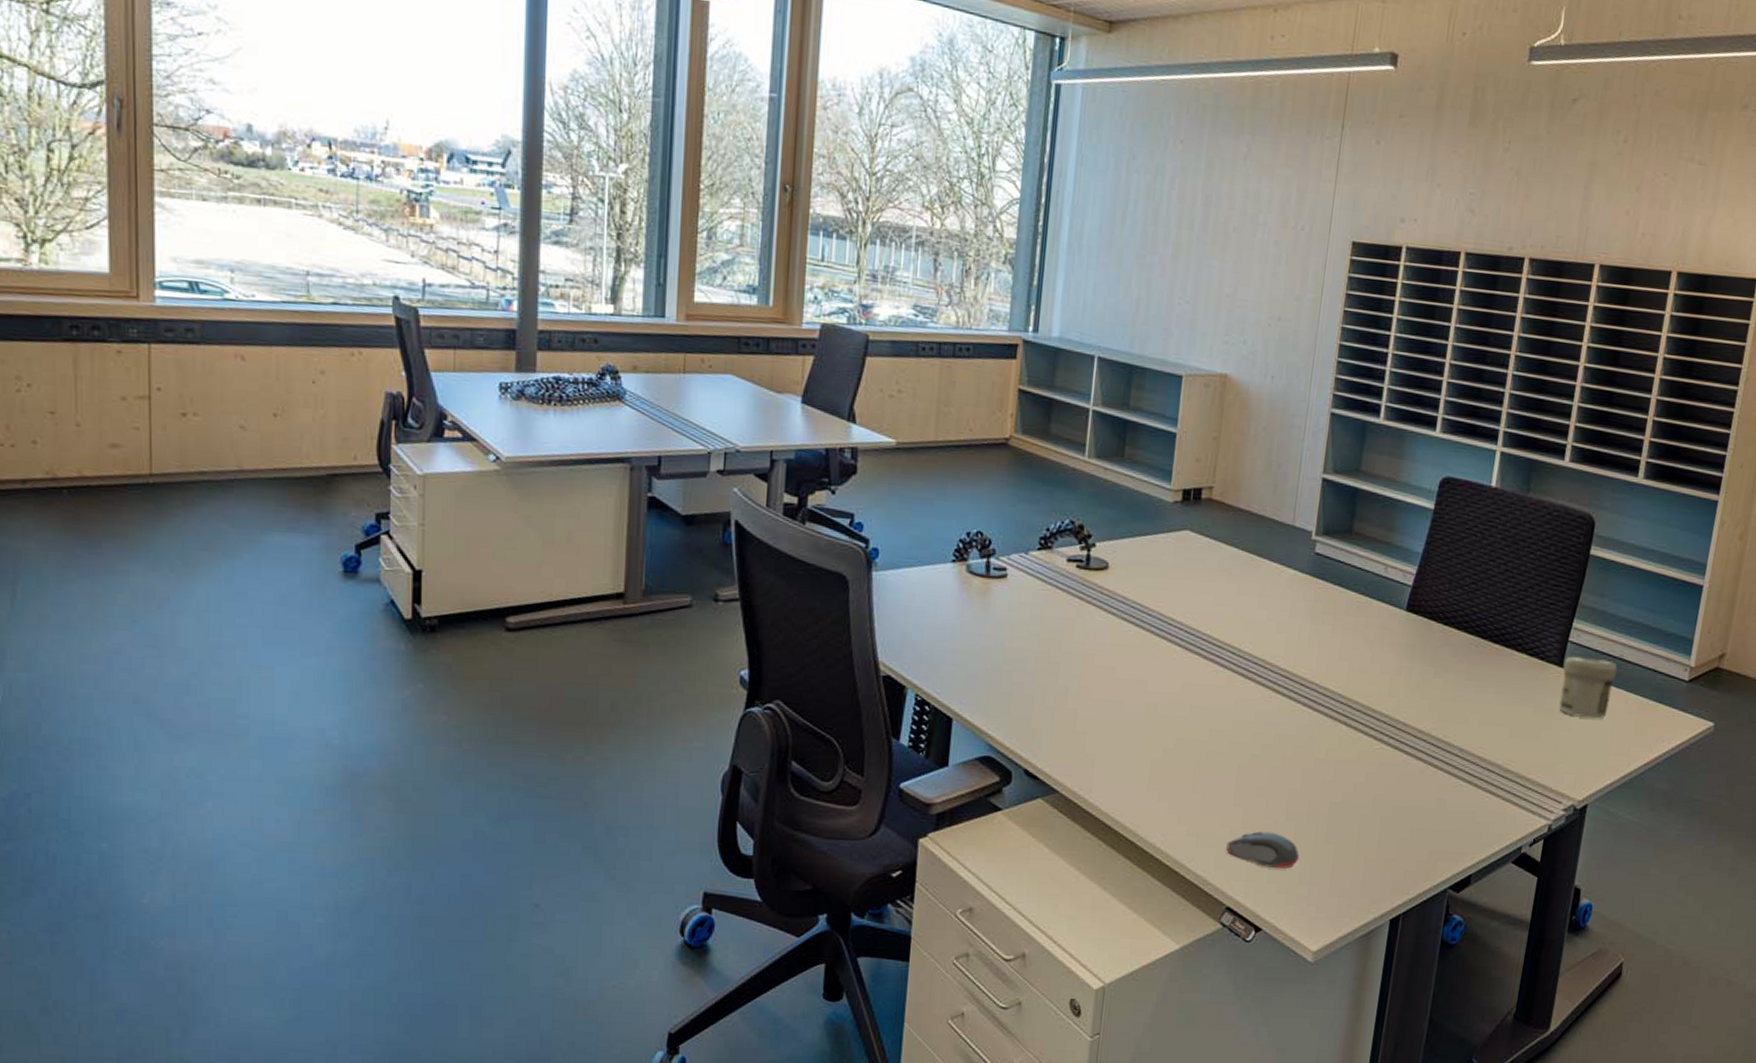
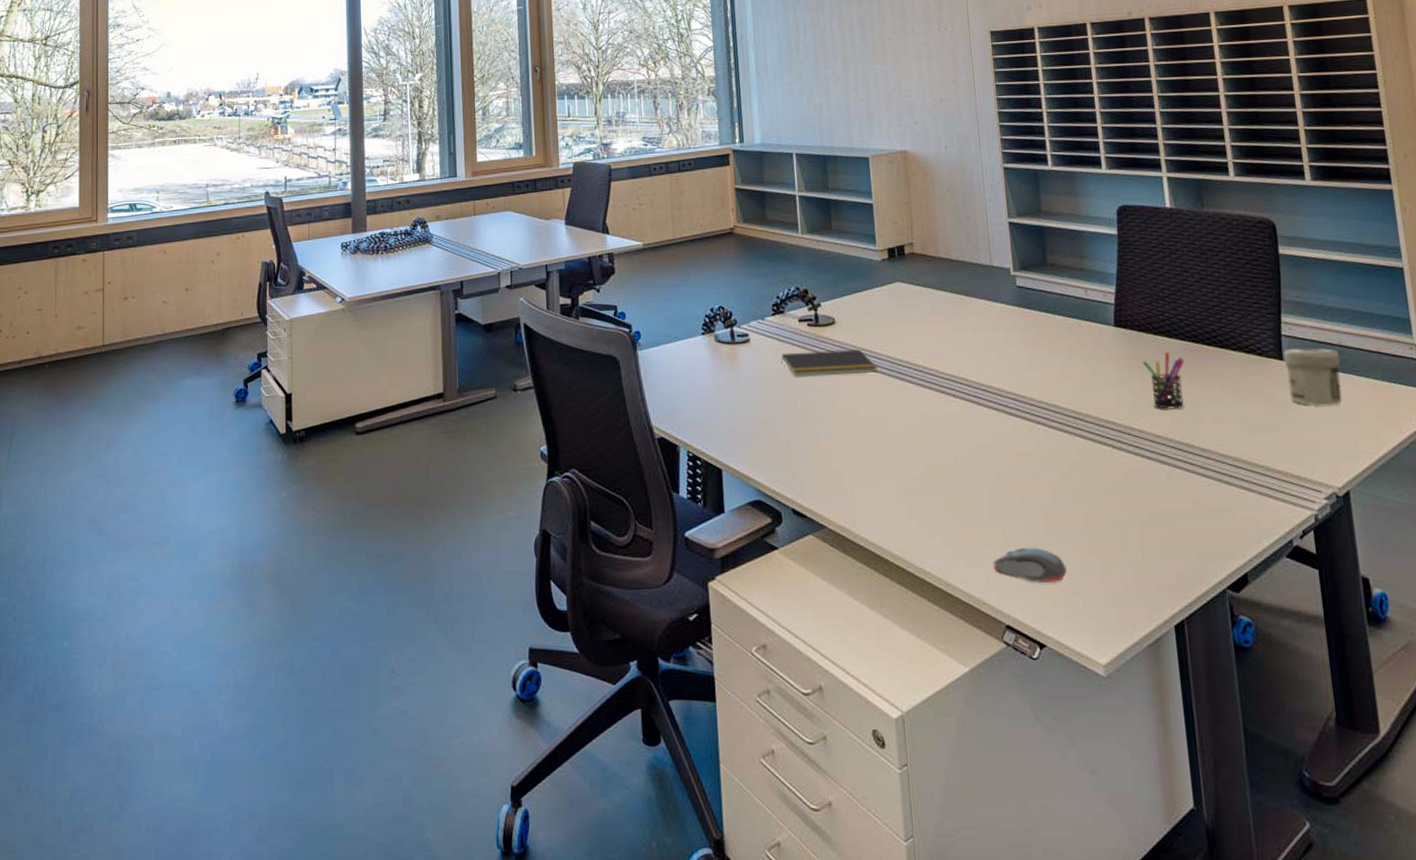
notepad: none [1039,595,1146,630] -> present [781,349,878,377]
pen holder: none [1424,645,1467,706] -> present [1142,352,1184,409]

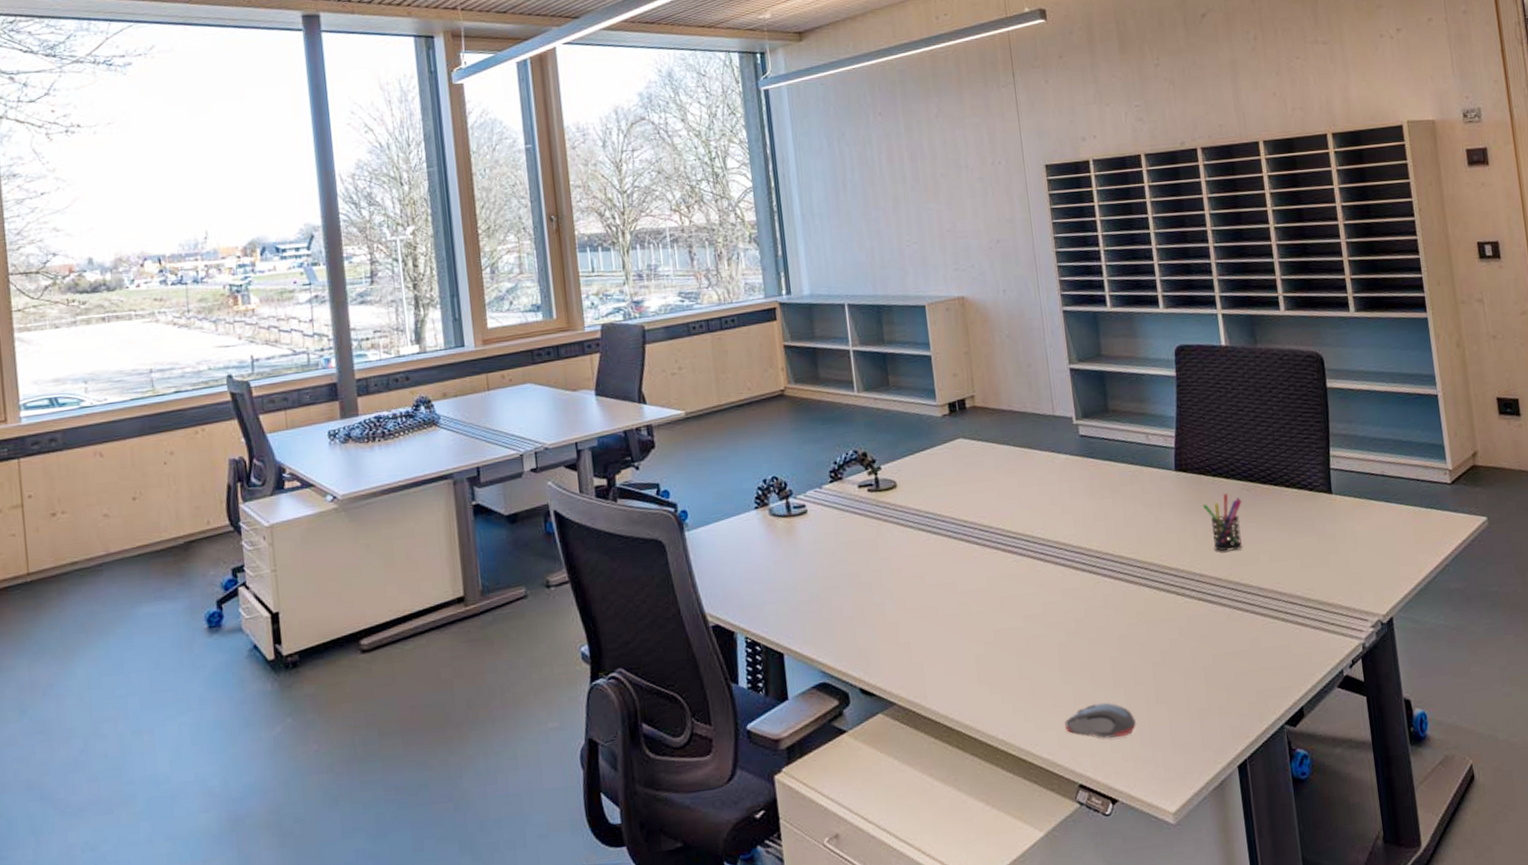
notepad: present [781,349,878,377] -> none [841,512,943,548]
jar: present [1283,347,1342,406] -> none [1332,479,1386,536]

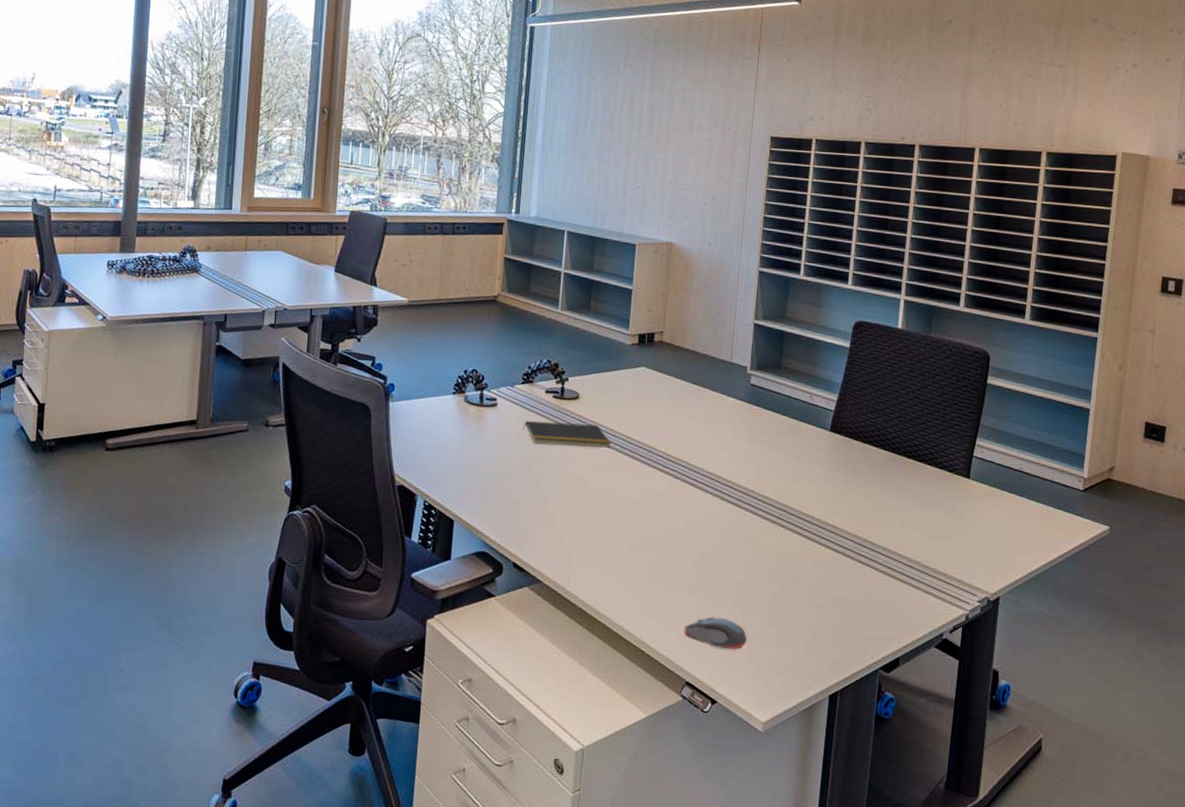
notepad: none [841,512,943,548] -> present [524,420,611,448]
pen holder: present [1202,494,1242,551] -> none [848,460,885,511]

